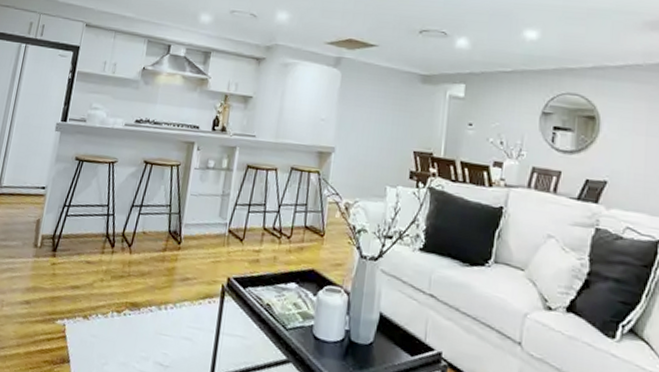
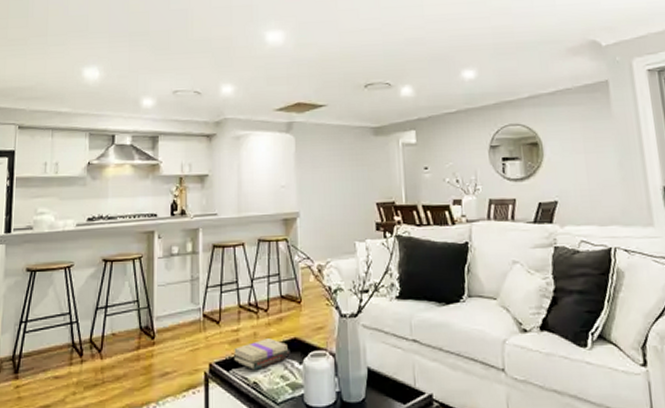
books: none [251,264,307,294] -> present [234,338,290,371]

